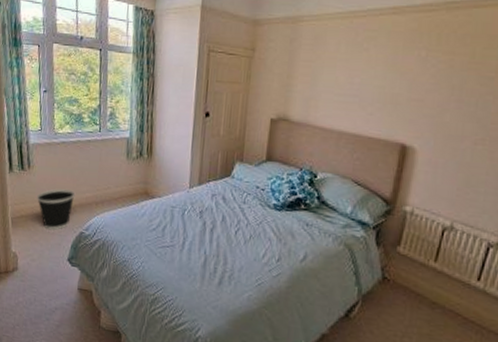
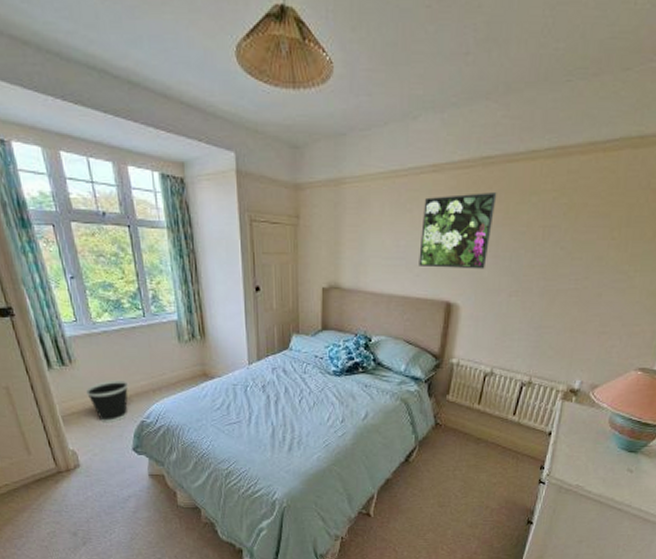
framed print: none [373,36,462,113] -> present [419,193,497,269]

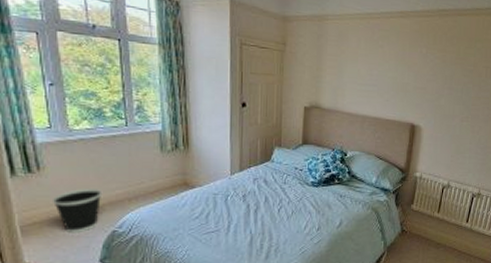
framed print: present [419,193,497,269] -> none [388,37,451,98]

